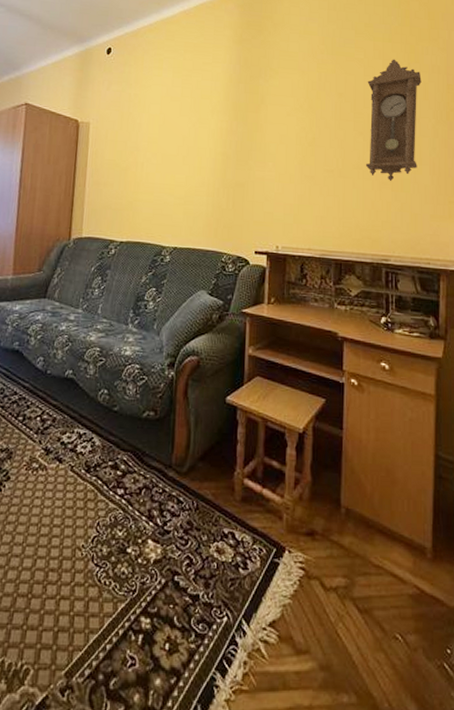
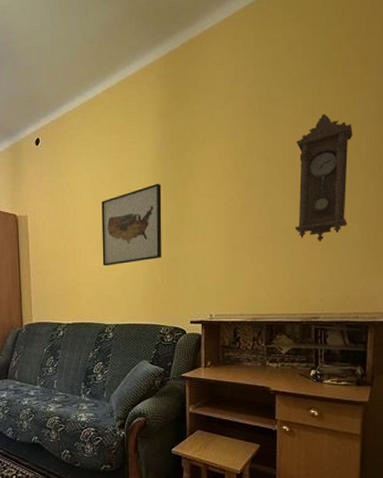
wall art: none [165,105,233,184] -> present [101,183,162,267]

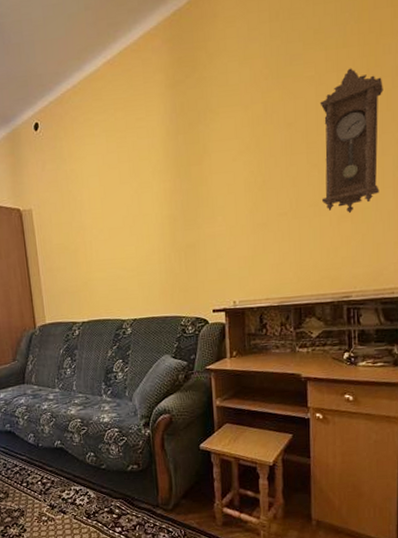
wall art: present [101,183,162,267] -> none [110,162,179,258]

